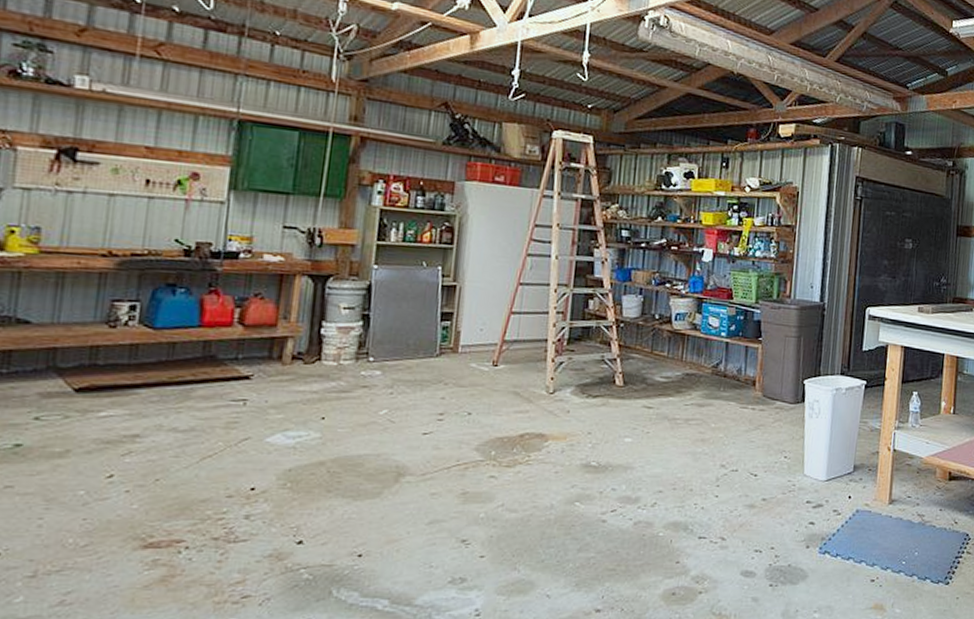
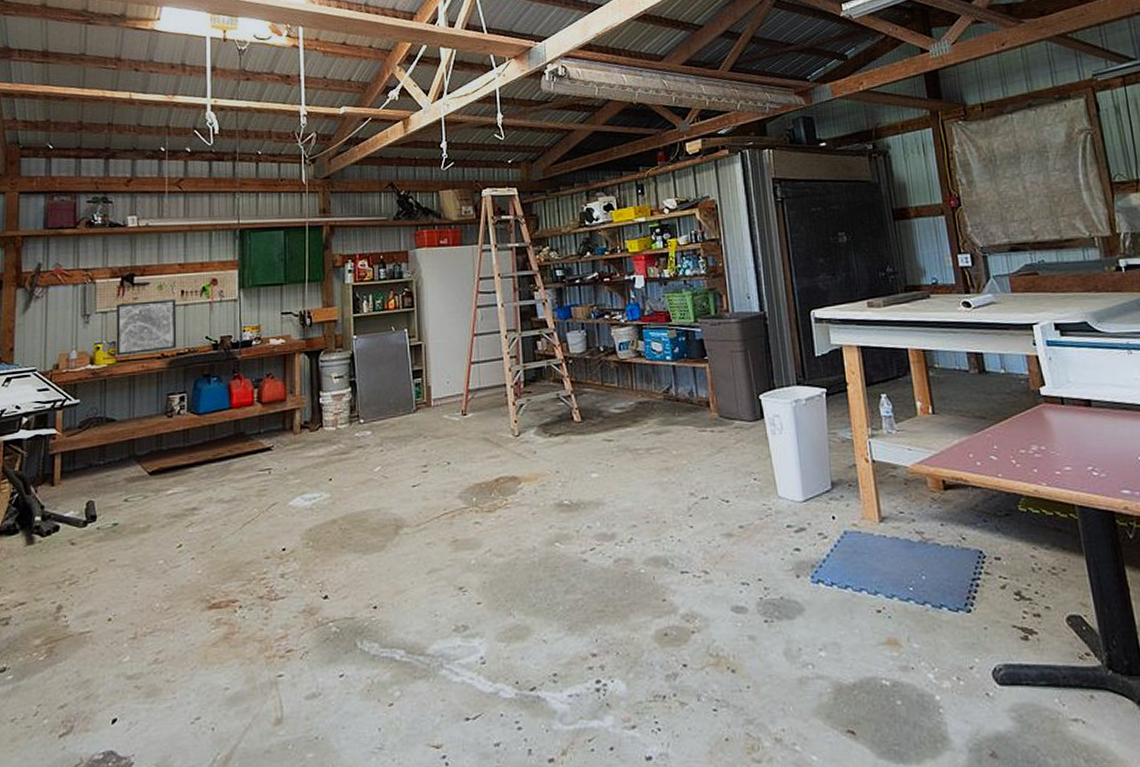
wall art: none [39,181,137,248] -> present [116,299,177,356]

